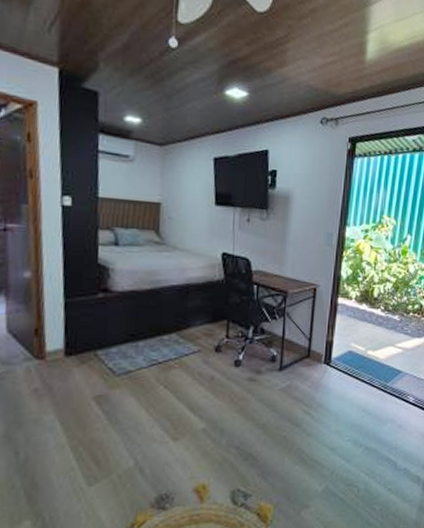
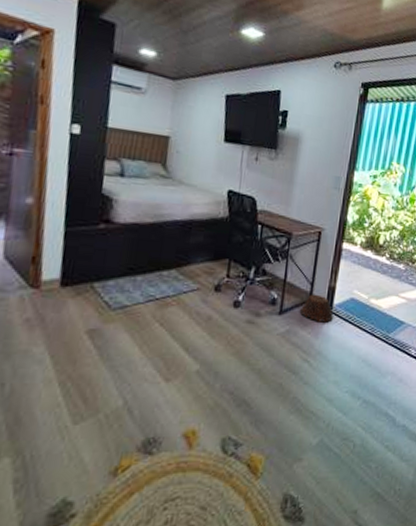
woven basket: none [299,349,333,376] -> present [299,294,334,323]

